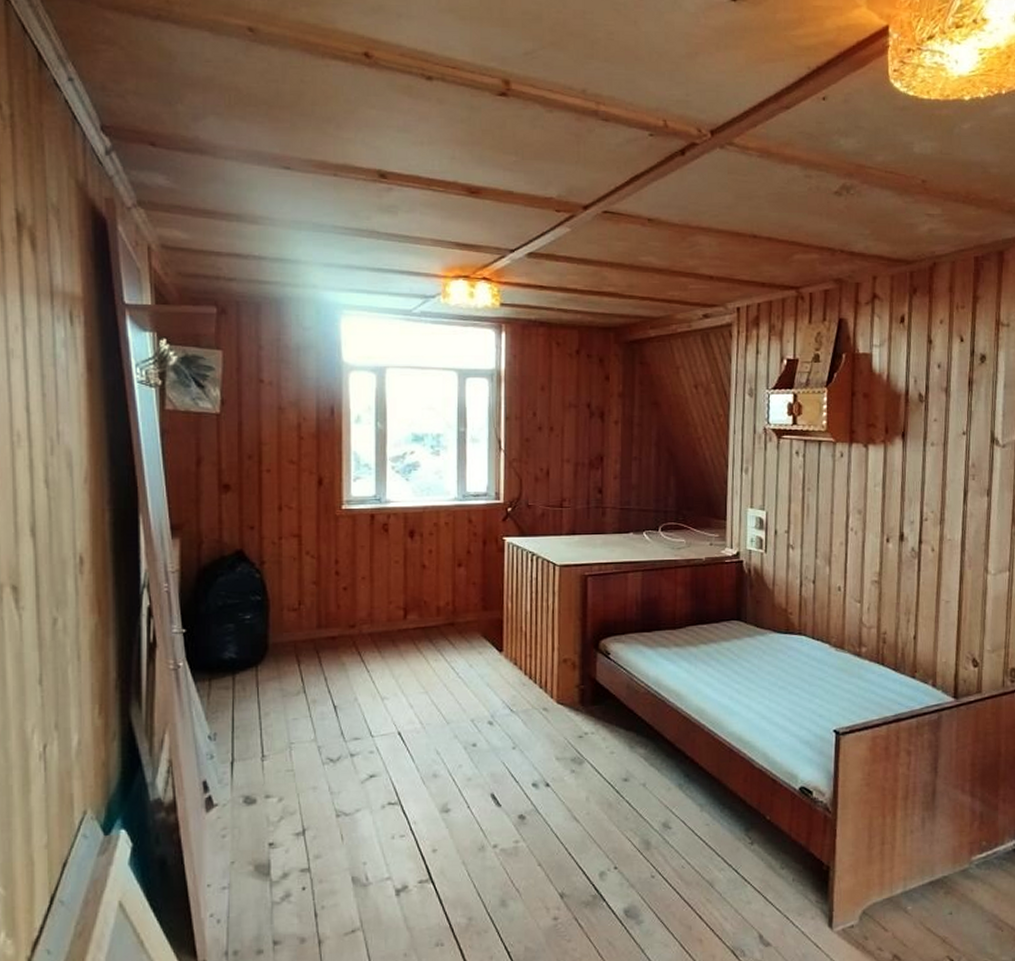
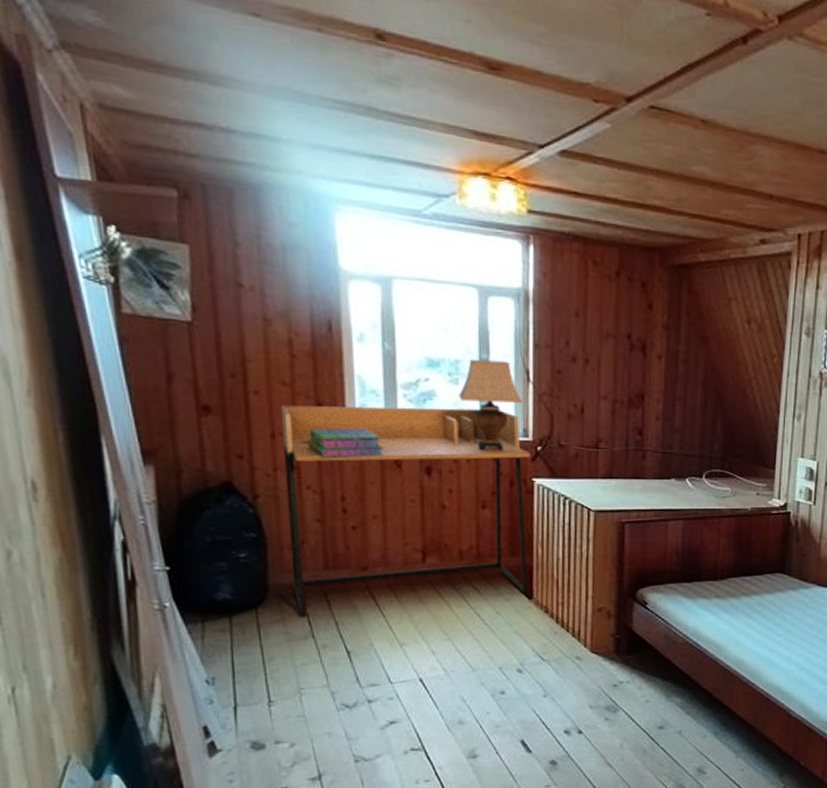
desk: none [287,476,501,674] -> present [280,405,530,617]
stack of books: none [308,498,373,525] -> present [307,428,384,458]
table lamp: none [440,433,495,514] -> present [459,360,523,452]

